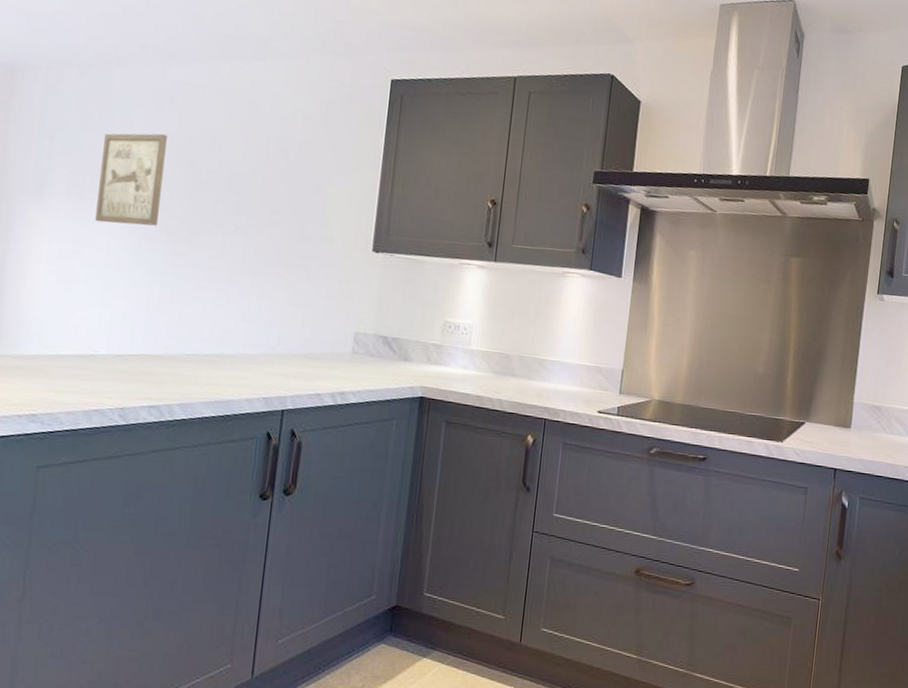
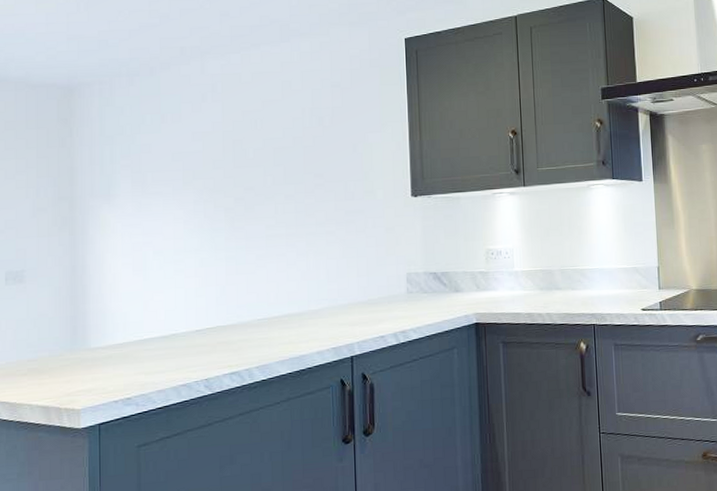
wall art: present [95,133,167,226] -> none [157,123,215,212]

